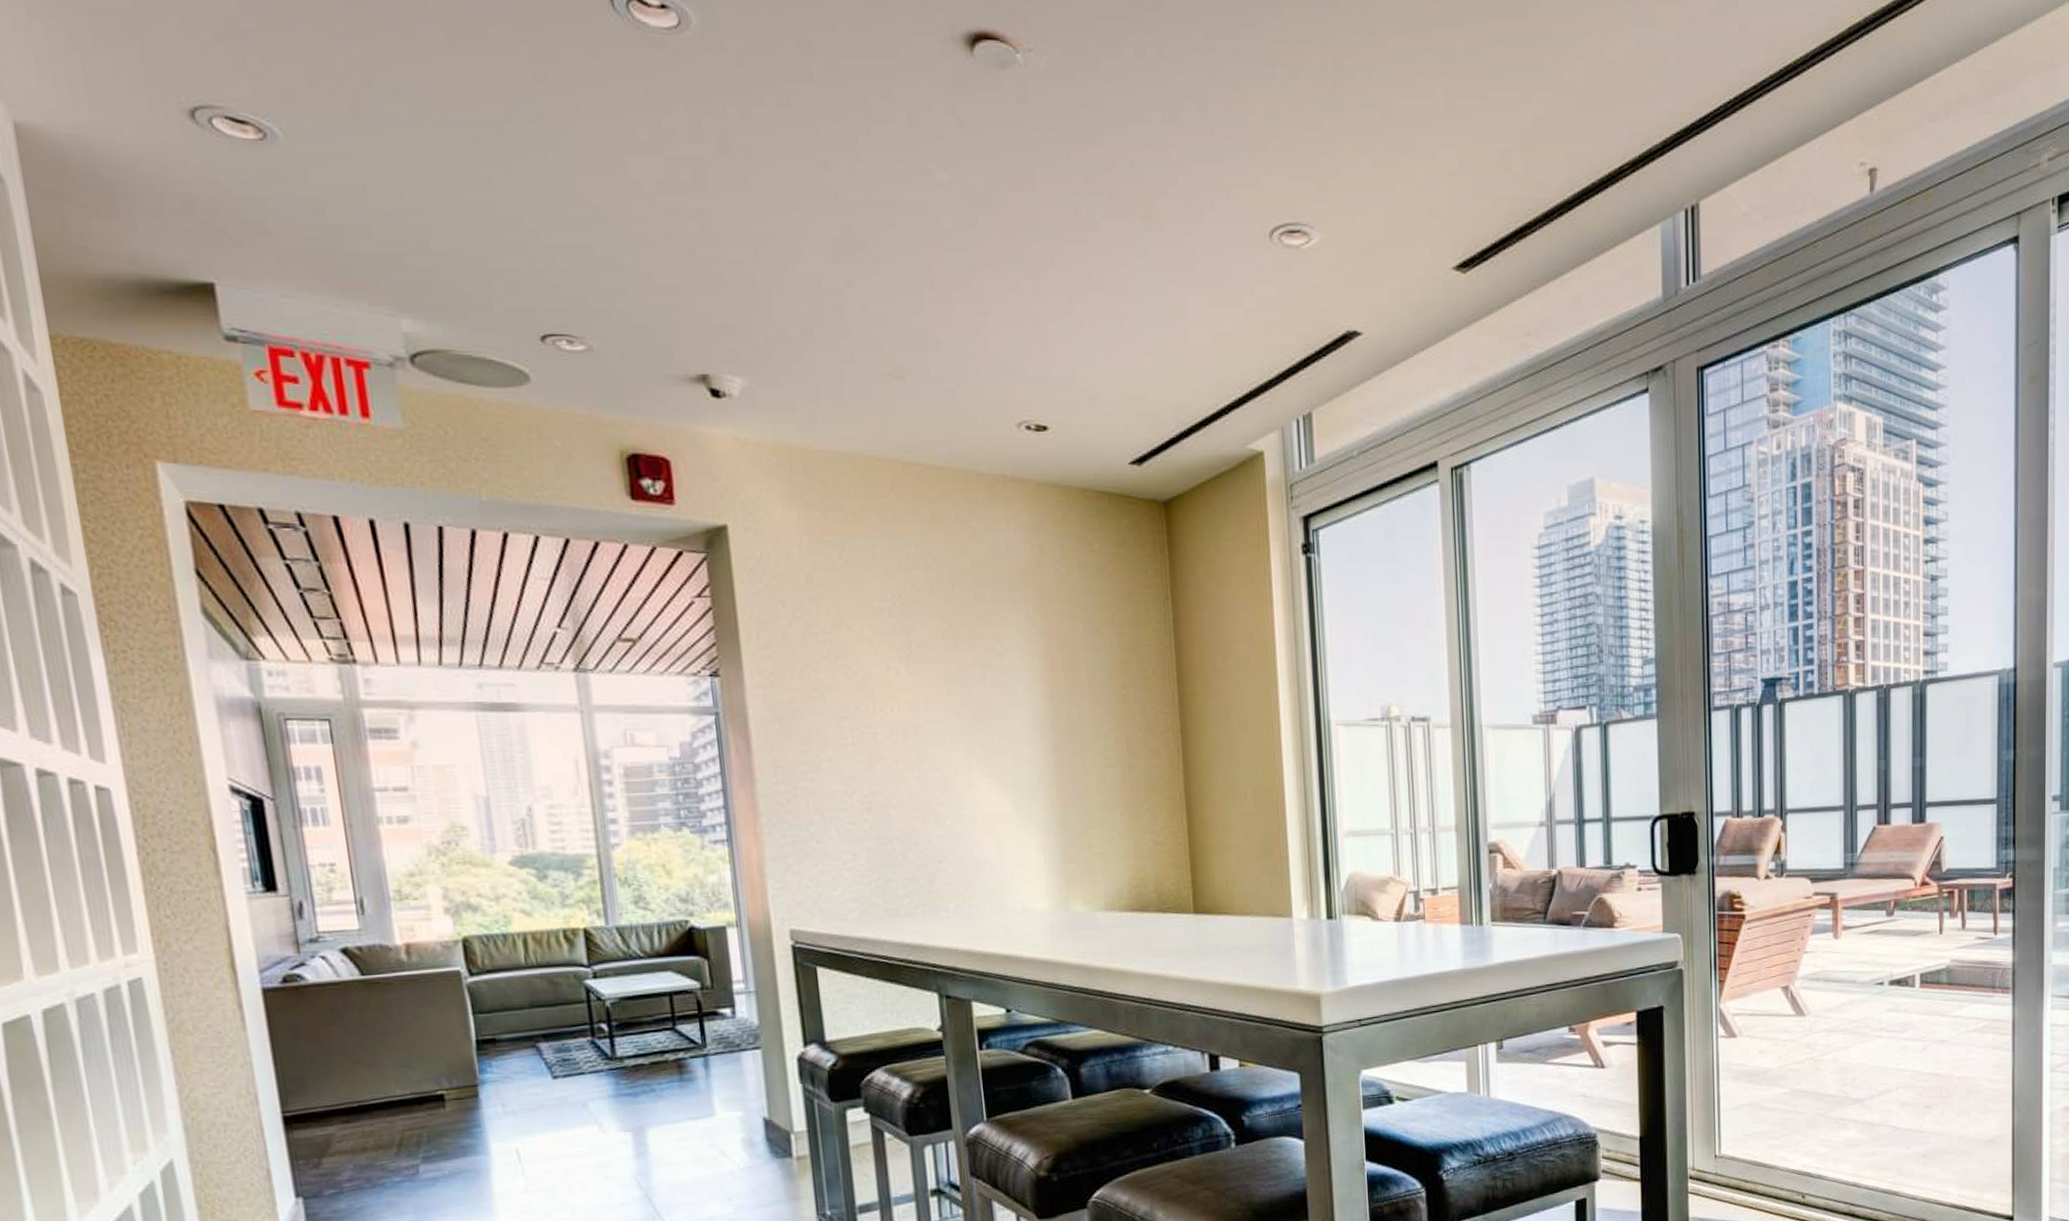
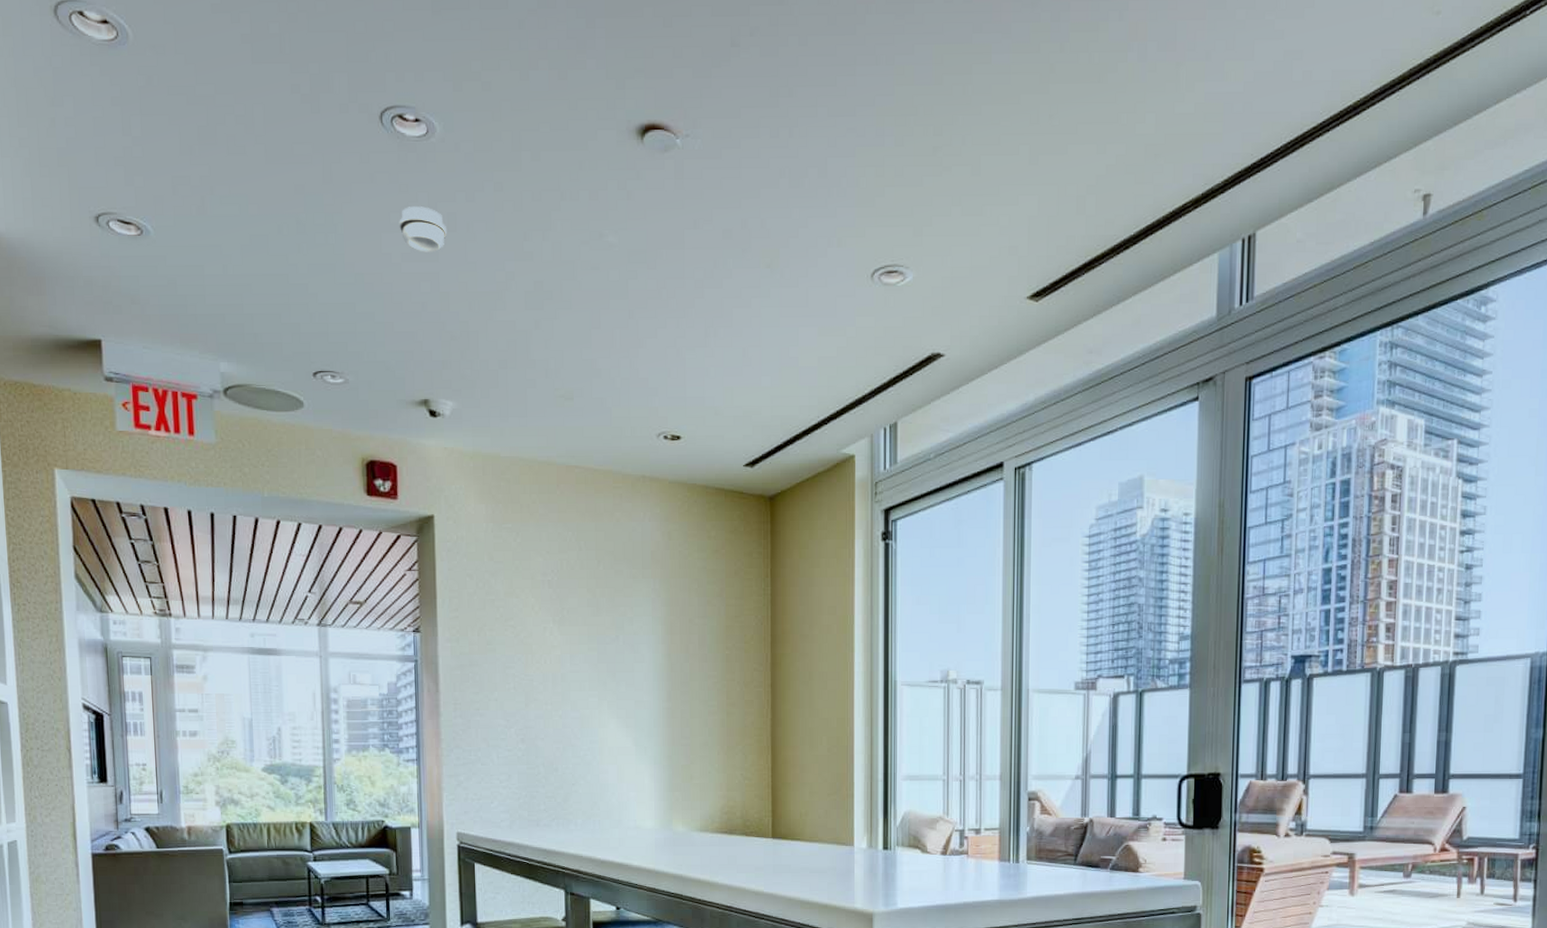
smoke detector: none [648,120,717,182] -> present [399,206,446,252]

